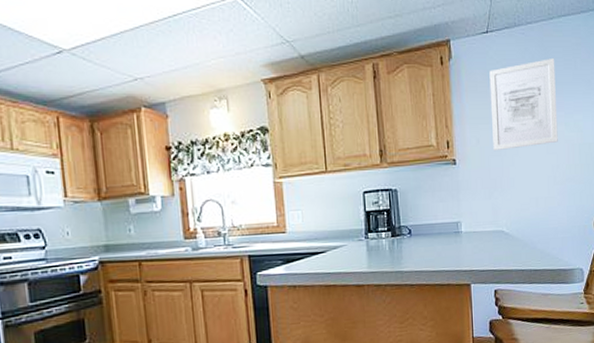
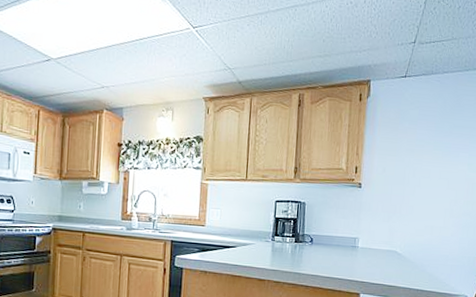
wall art: present [489,57,558,151] -> none [397,104,466,181]

